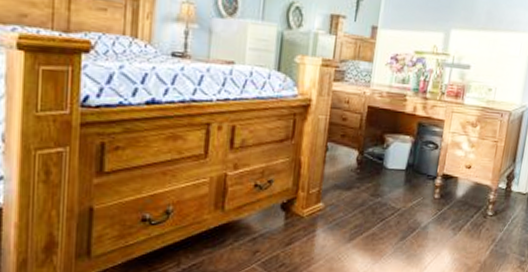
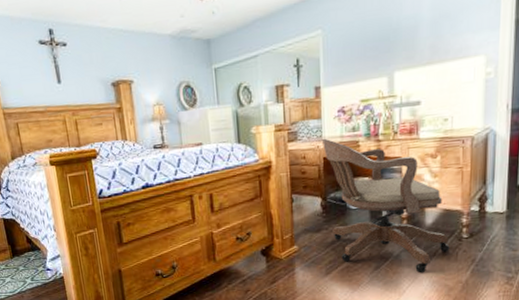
chair: none [364,84,476,248] -> present [321,138,450,272]

